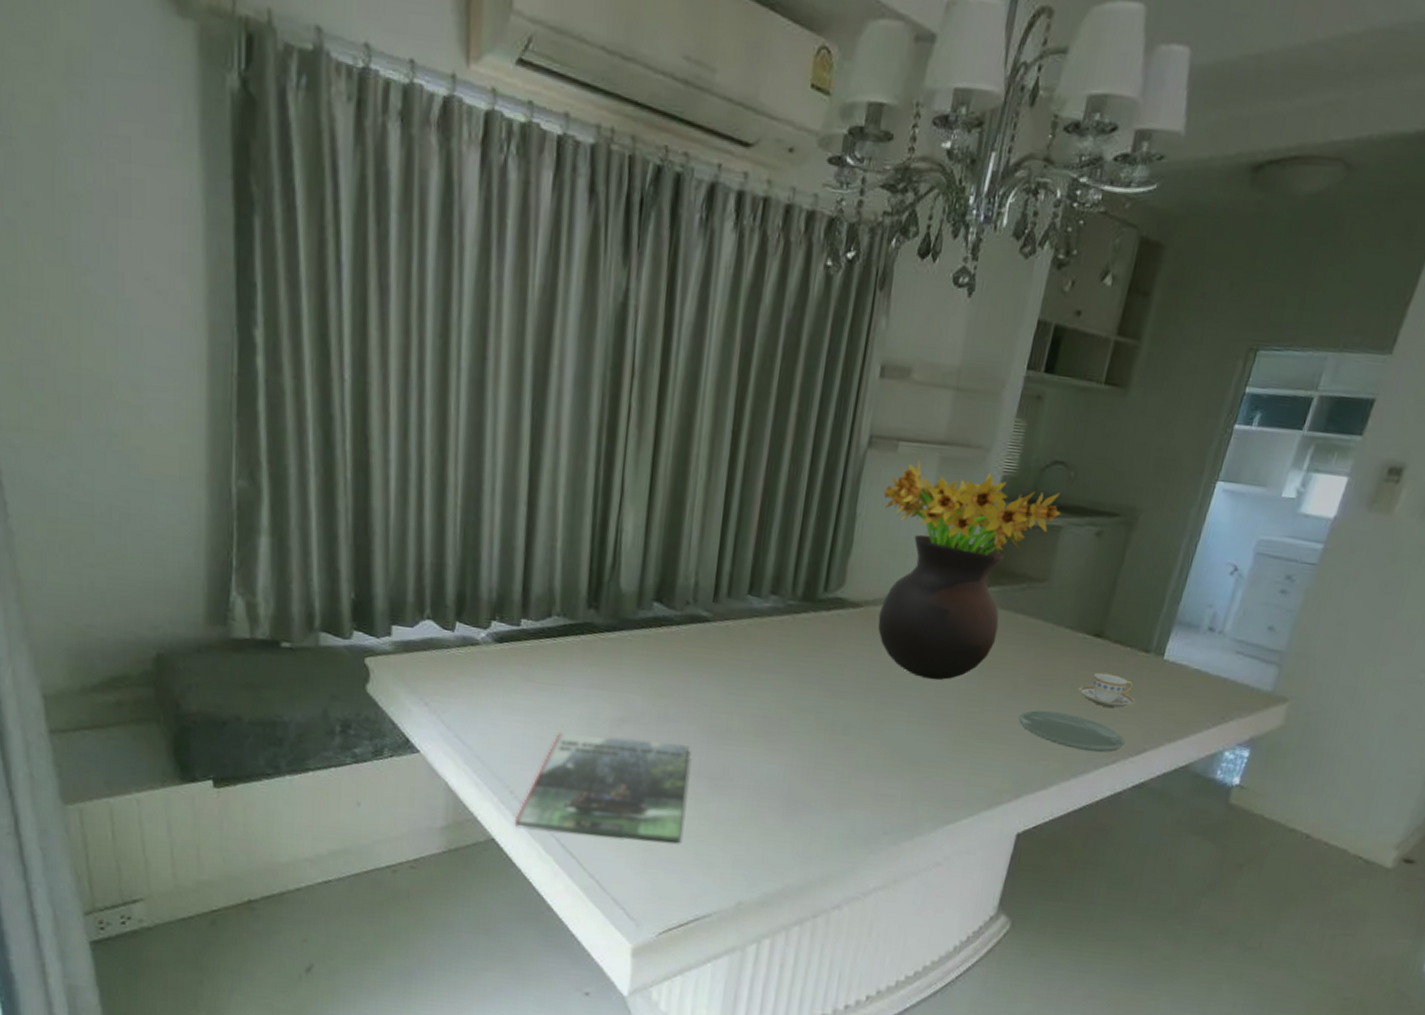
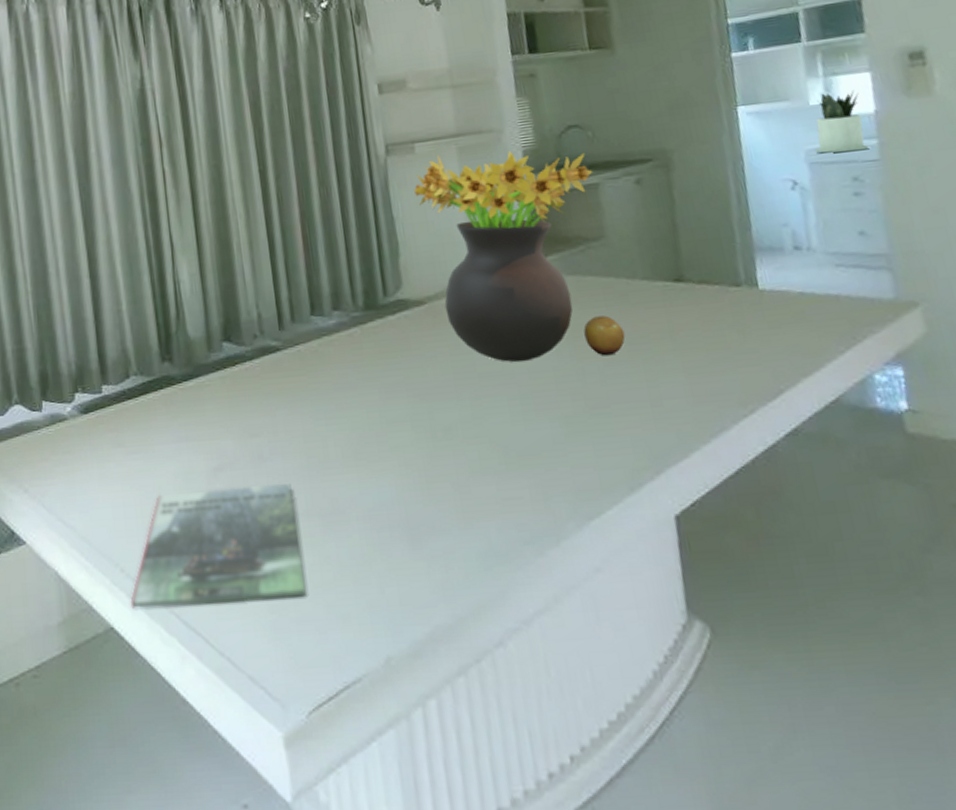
fruit: none [996,652,1034,691] -> present [583,315,625,356]
plate: present [1019,710,1125,752] -> none [627,368,756,406]
teacup: present [1078,672,1135,708] -> none [680,316,748,353]
planter: none [1267,487,1329,553] -> present [815,91,869,154]

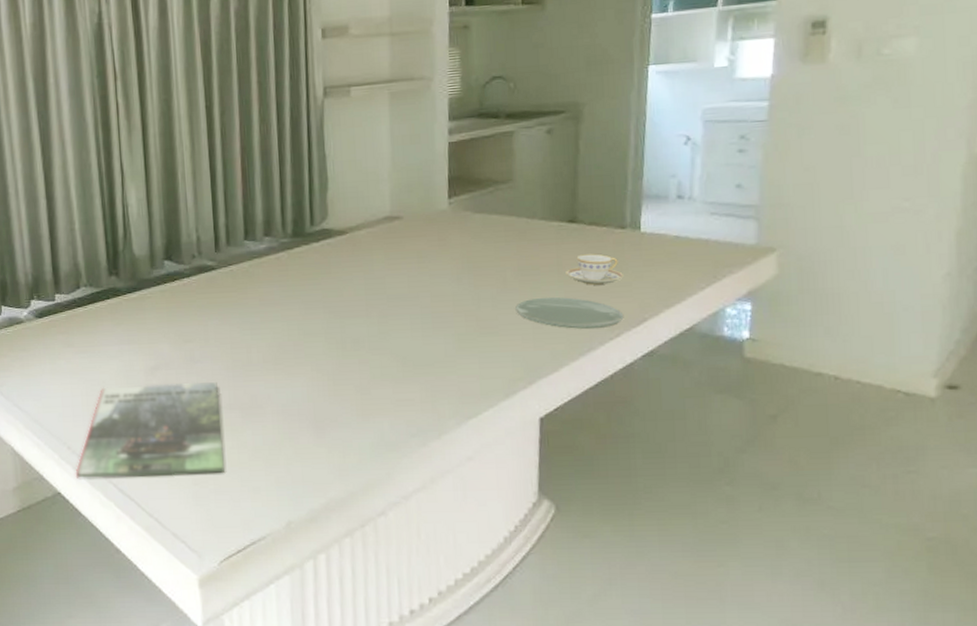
flower arrangement: present [414,150,593,363] -> none [346,97,510,287]
fruit: present [583,315,625,356] -> none [483,249,519,285]
plate: none [627,368,756,406] -> present [515,297,624,329]
teacup: none [680,316,748,353] -> present [566,254,623,285]
planter: present [815,91,869,154] -> none [712,55,760,113]

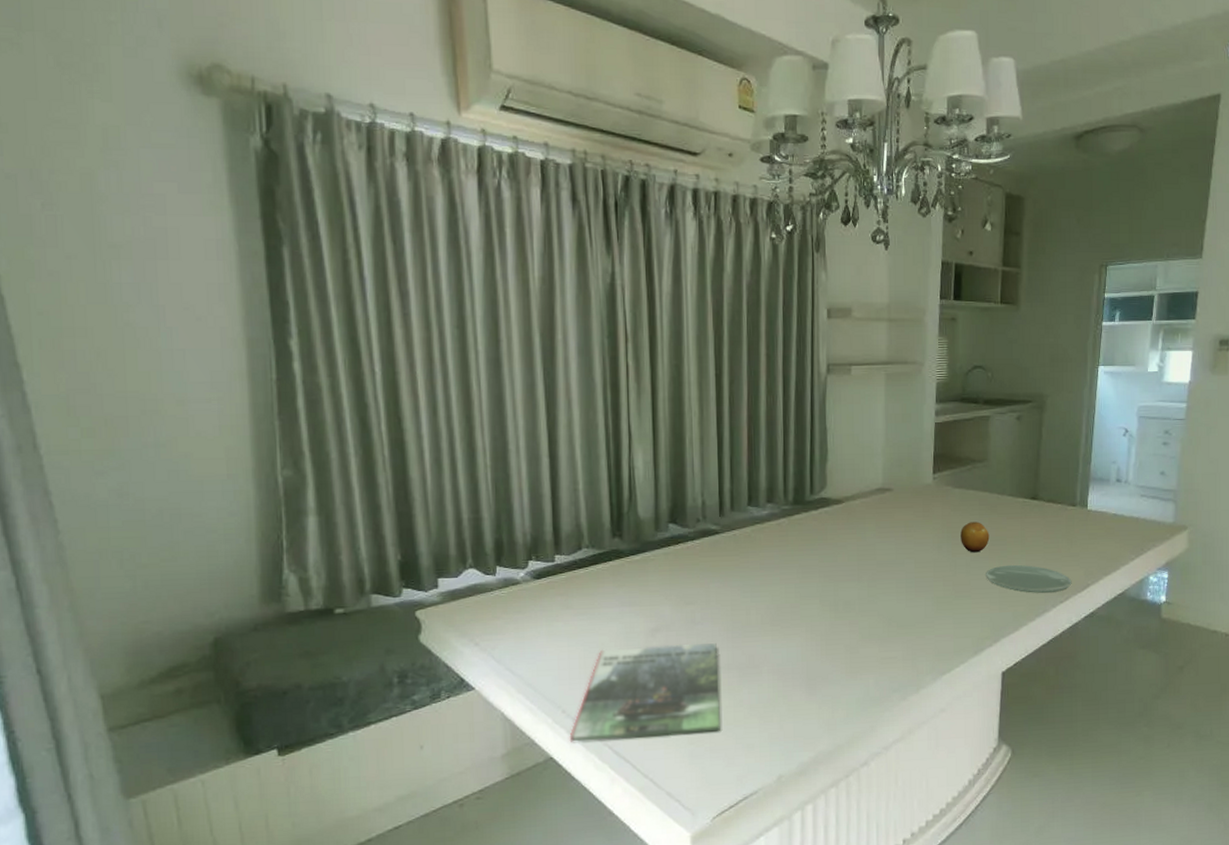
fruit: none [483,249,519,285] -> present [960,522,990,553]
teacup: present [566,254,623,285] -> none [1027,527,1073,555]

